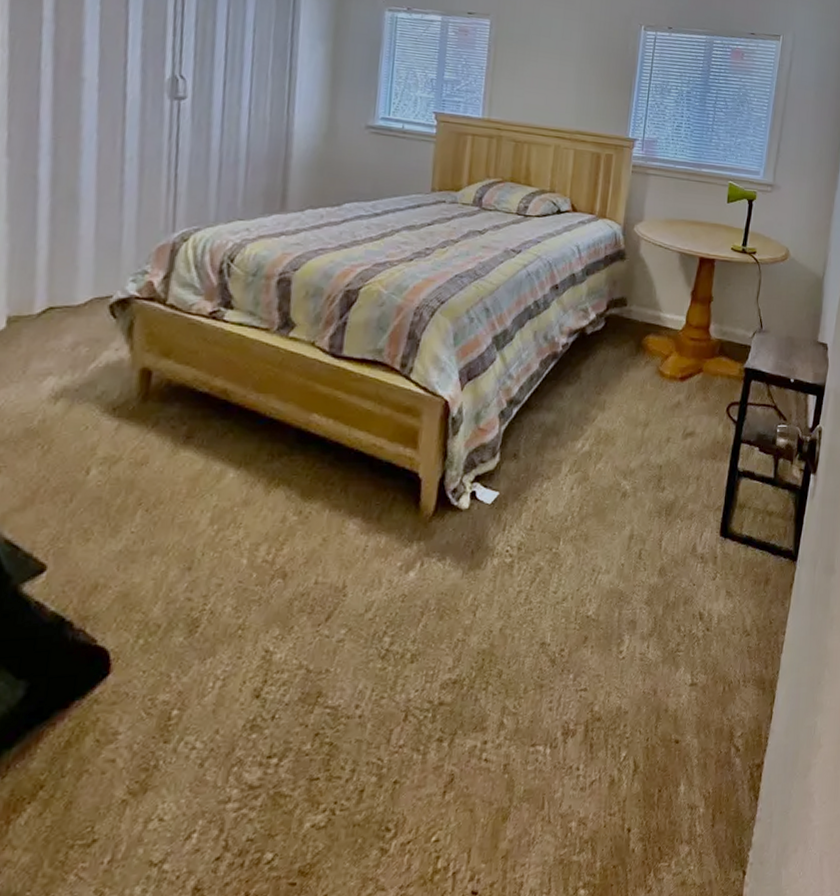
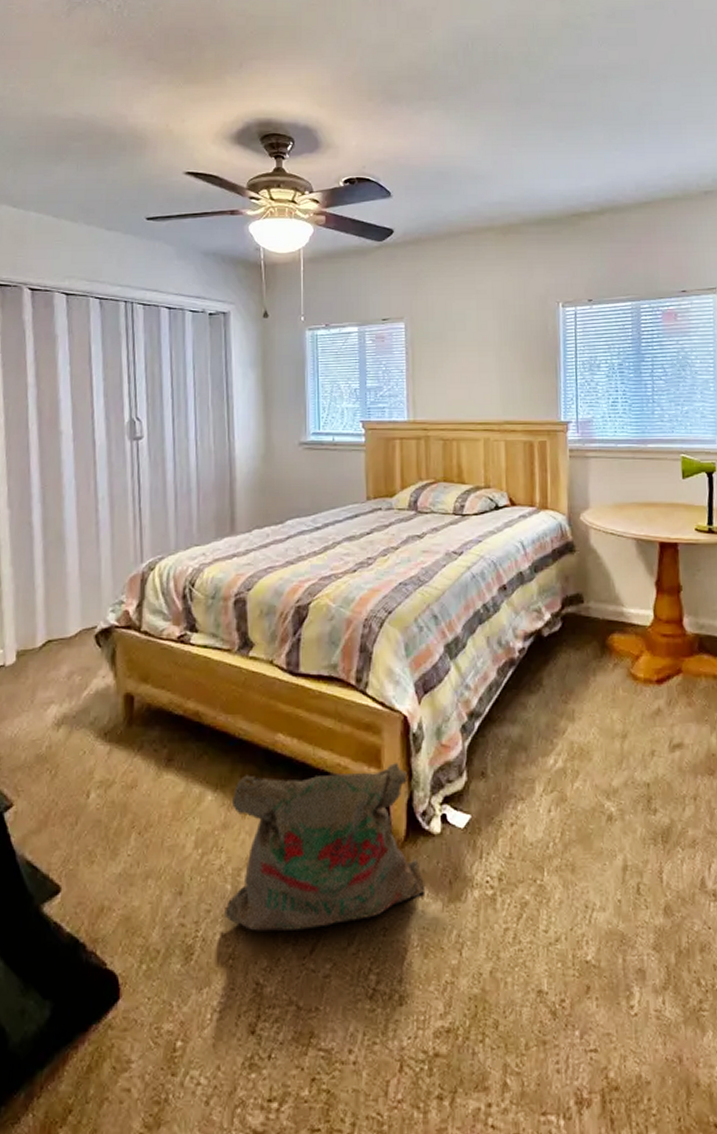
bag: none [237,443,447,603] -> present [225,761,424,931]

